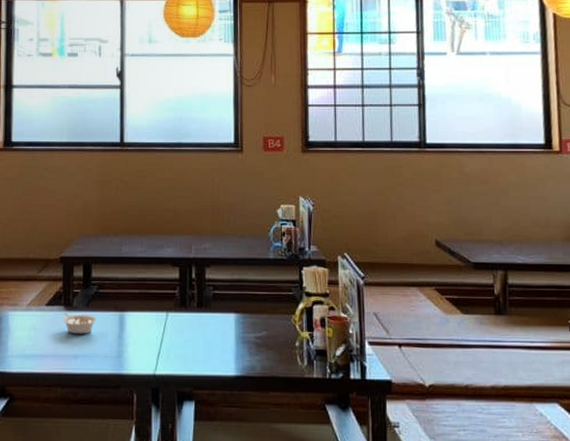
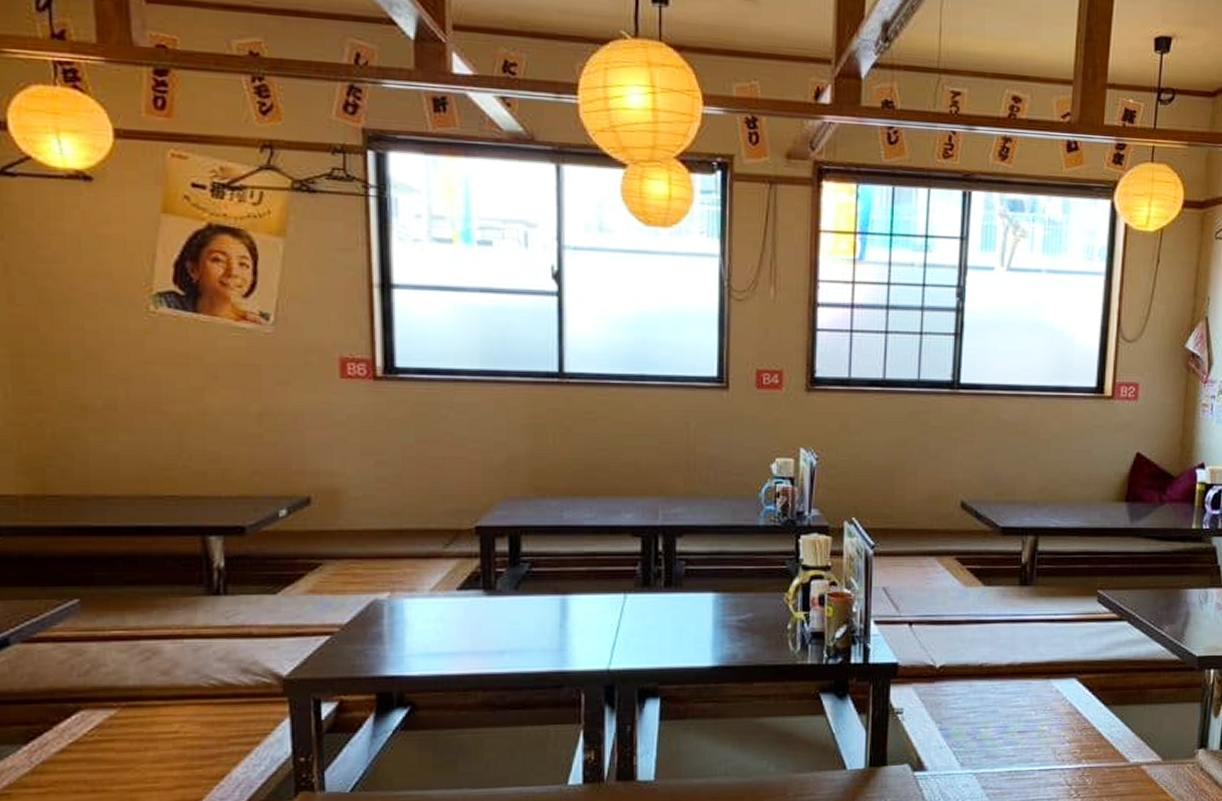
legume: present [63,312,96,335] -> none [482,597,529,626]

